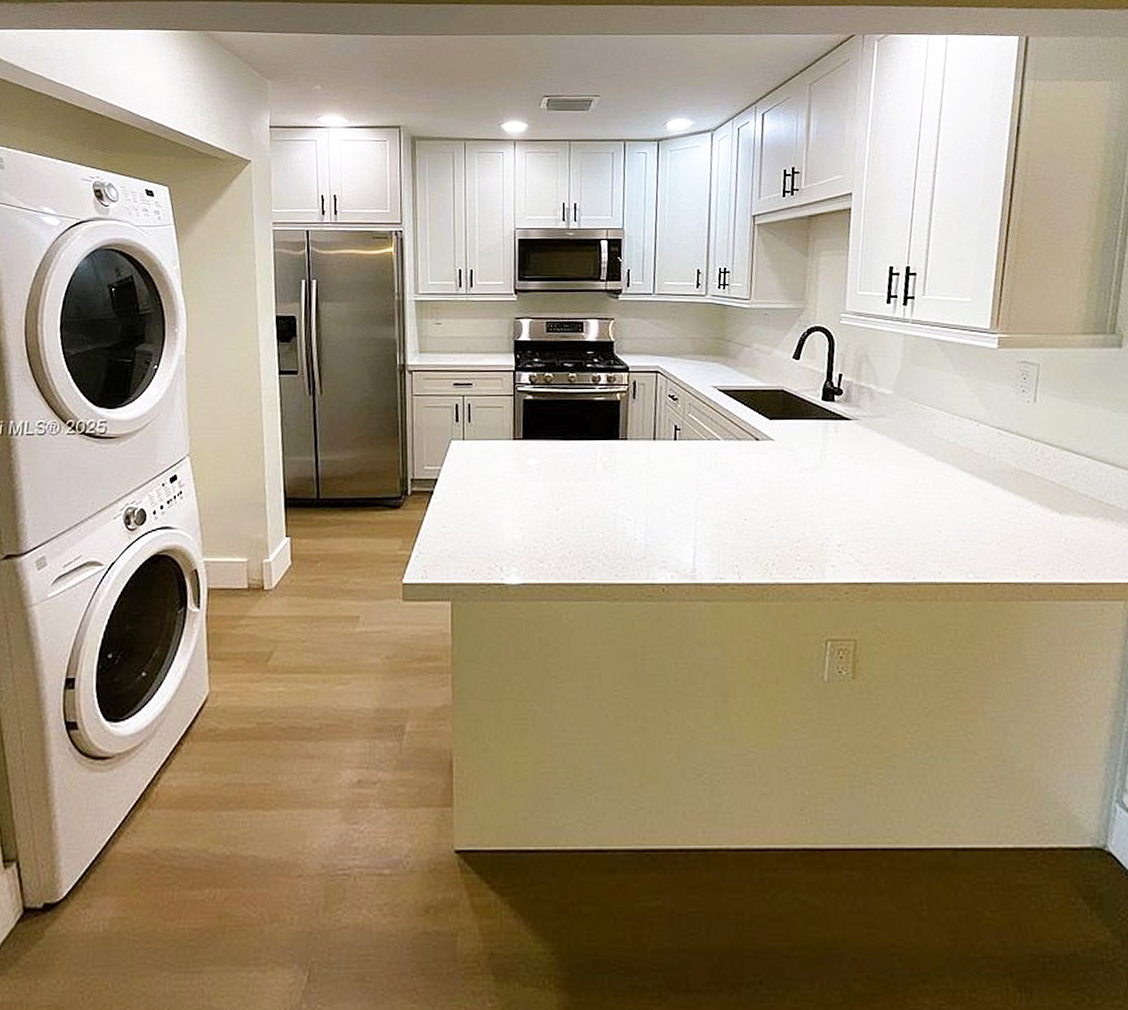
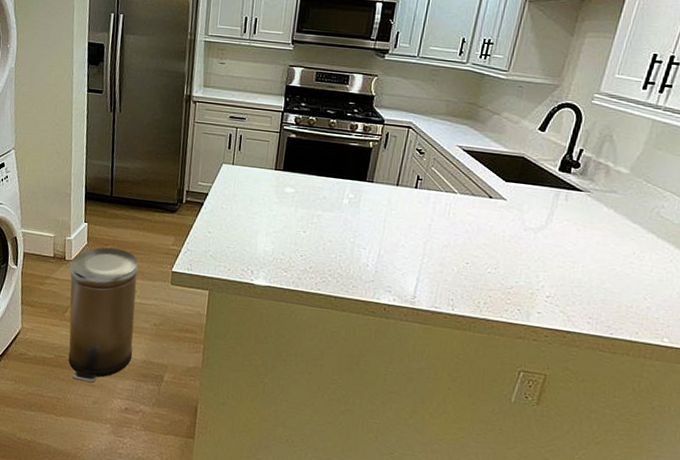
pedal bin: none [270,565,361,754] -> present [68,247,139,383]

